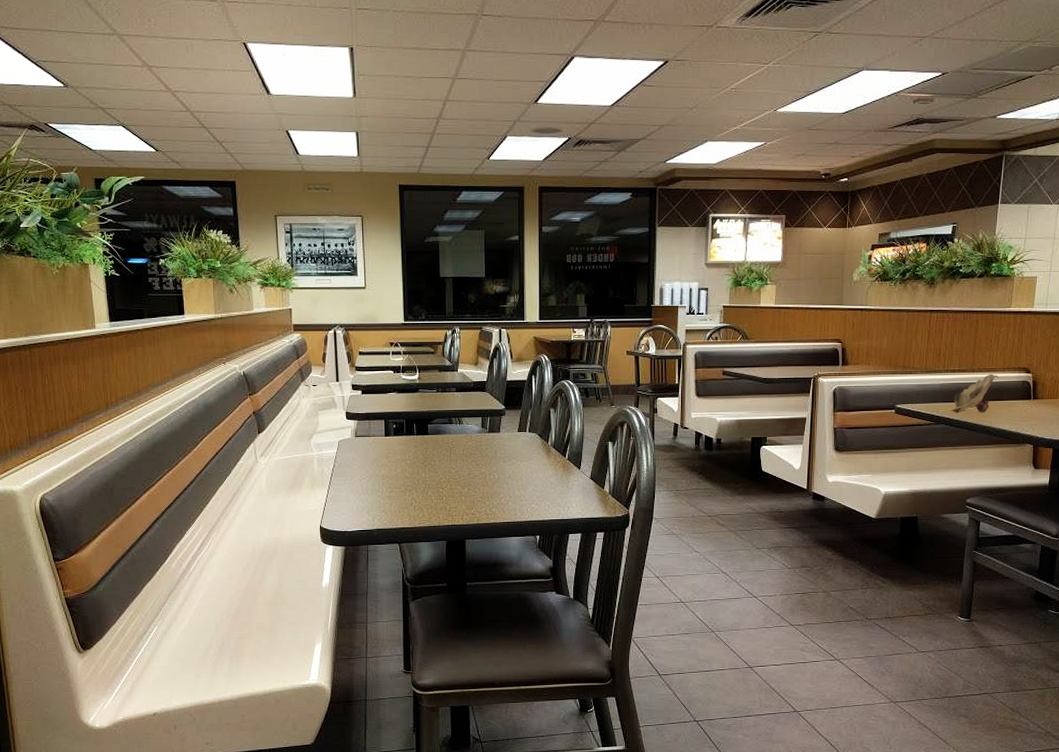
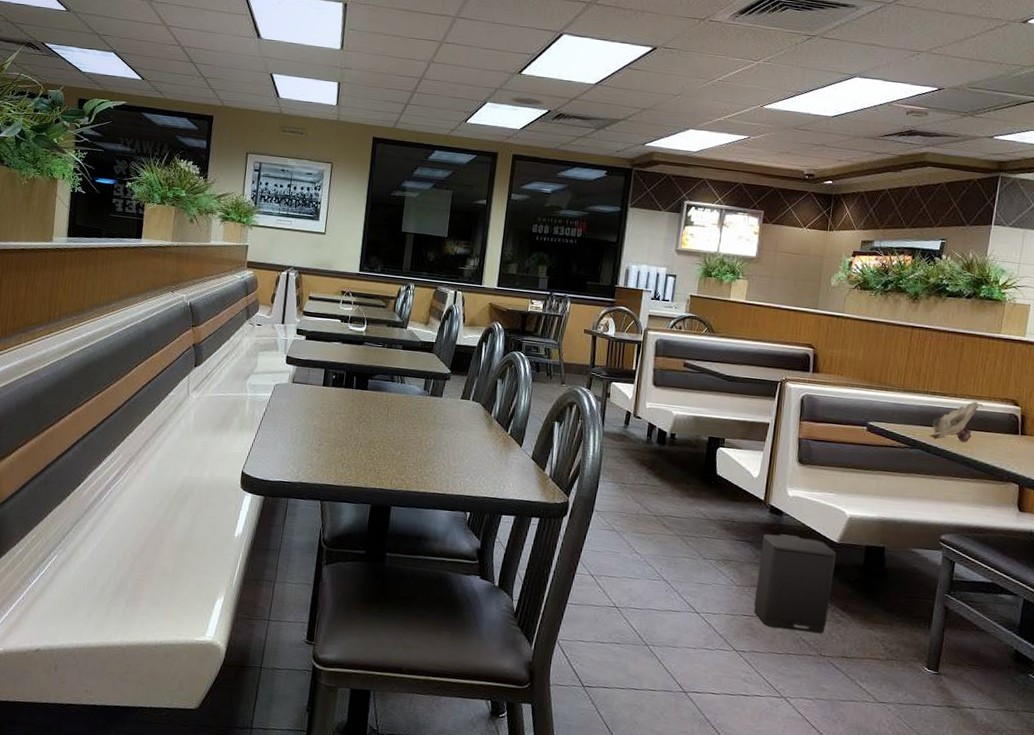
pedal bin: none [805,517,875,601] -> present [753,533,837,634]

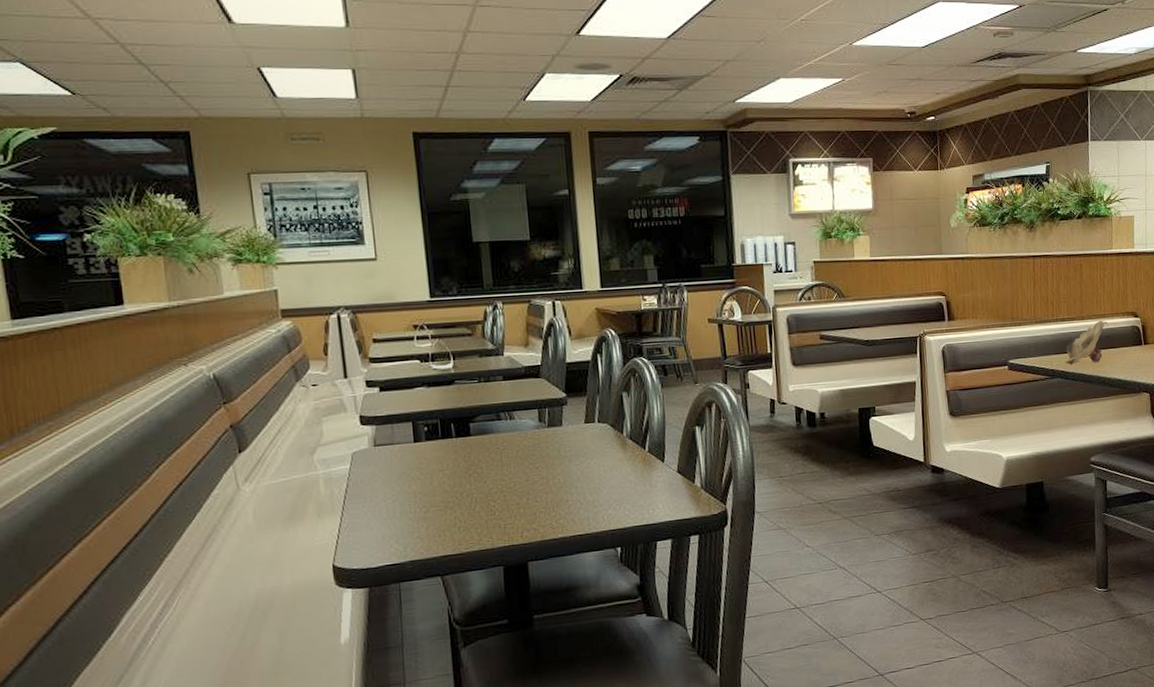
pedal bin: present [753,533,837,634] -> none [929,489,1003,588]

